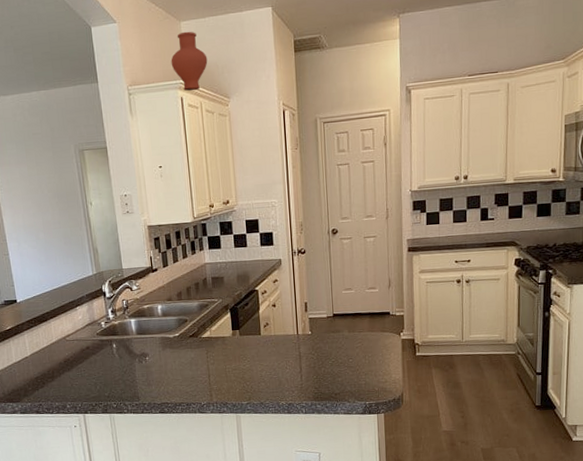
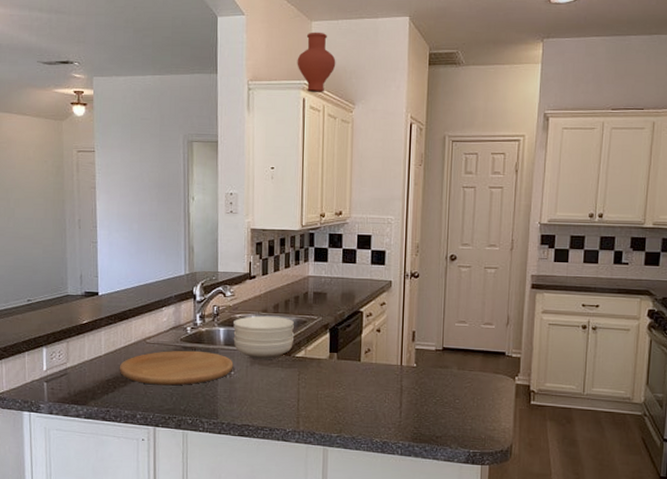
cutting board: none [45,342,148,377] -> present [119,350,234,386]
bowl: none [142,303,199,344] -> present [233,315,295,360]

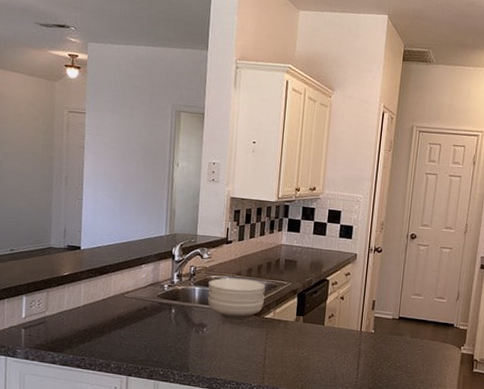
cutting board: present [119,350,234,386] -> none [96,305,206,339]
vase: present [297,32,336,93] -> none [283,20,319,77]

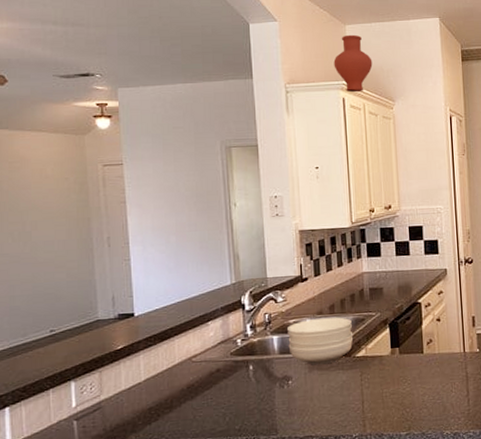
vase: none [283,20,319,77] -> present [333,34,373,93]

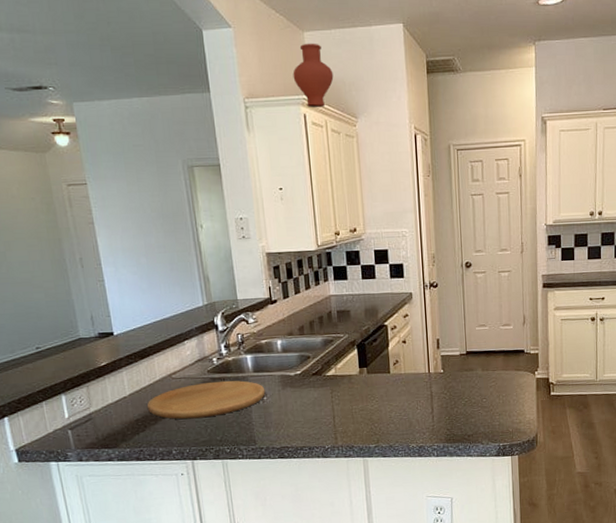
cutting board: none [162,363,291,407] -> present [146,380,266,420]
bowl: present [287,317,354,365] -> none [260,338,323,383]

